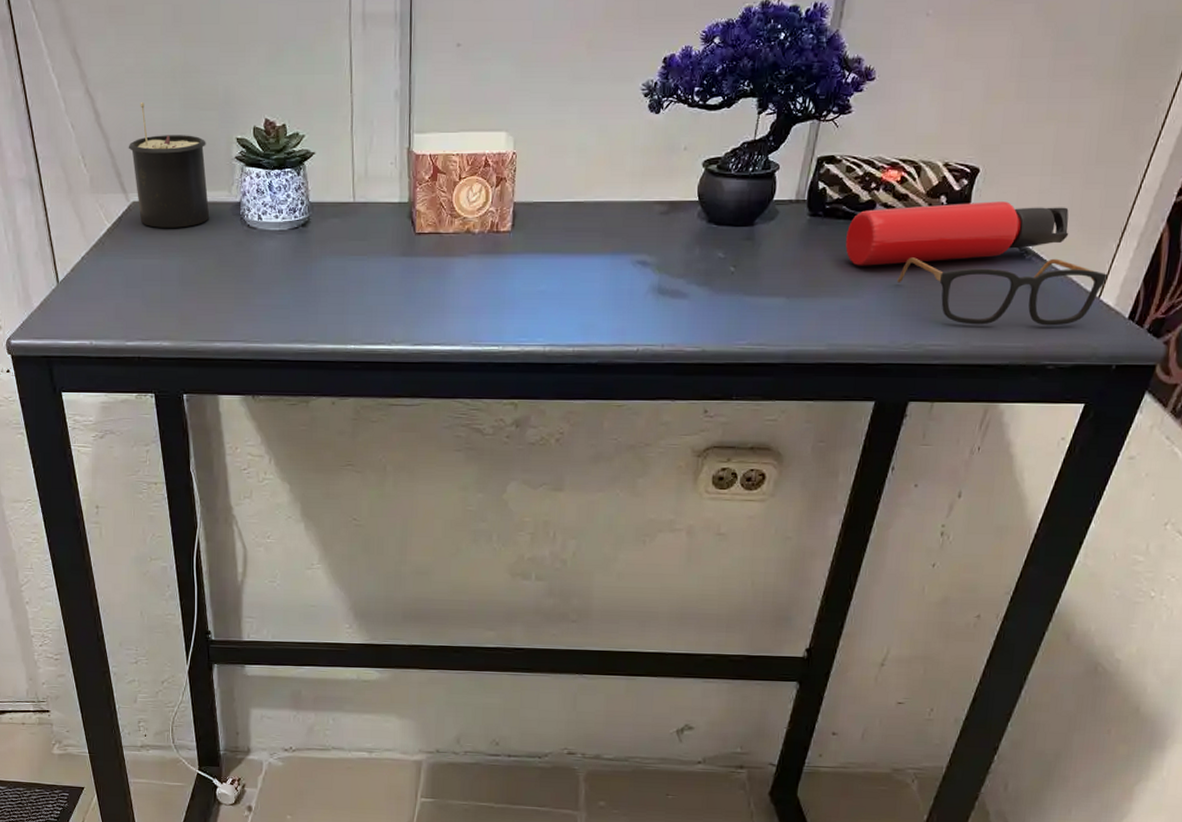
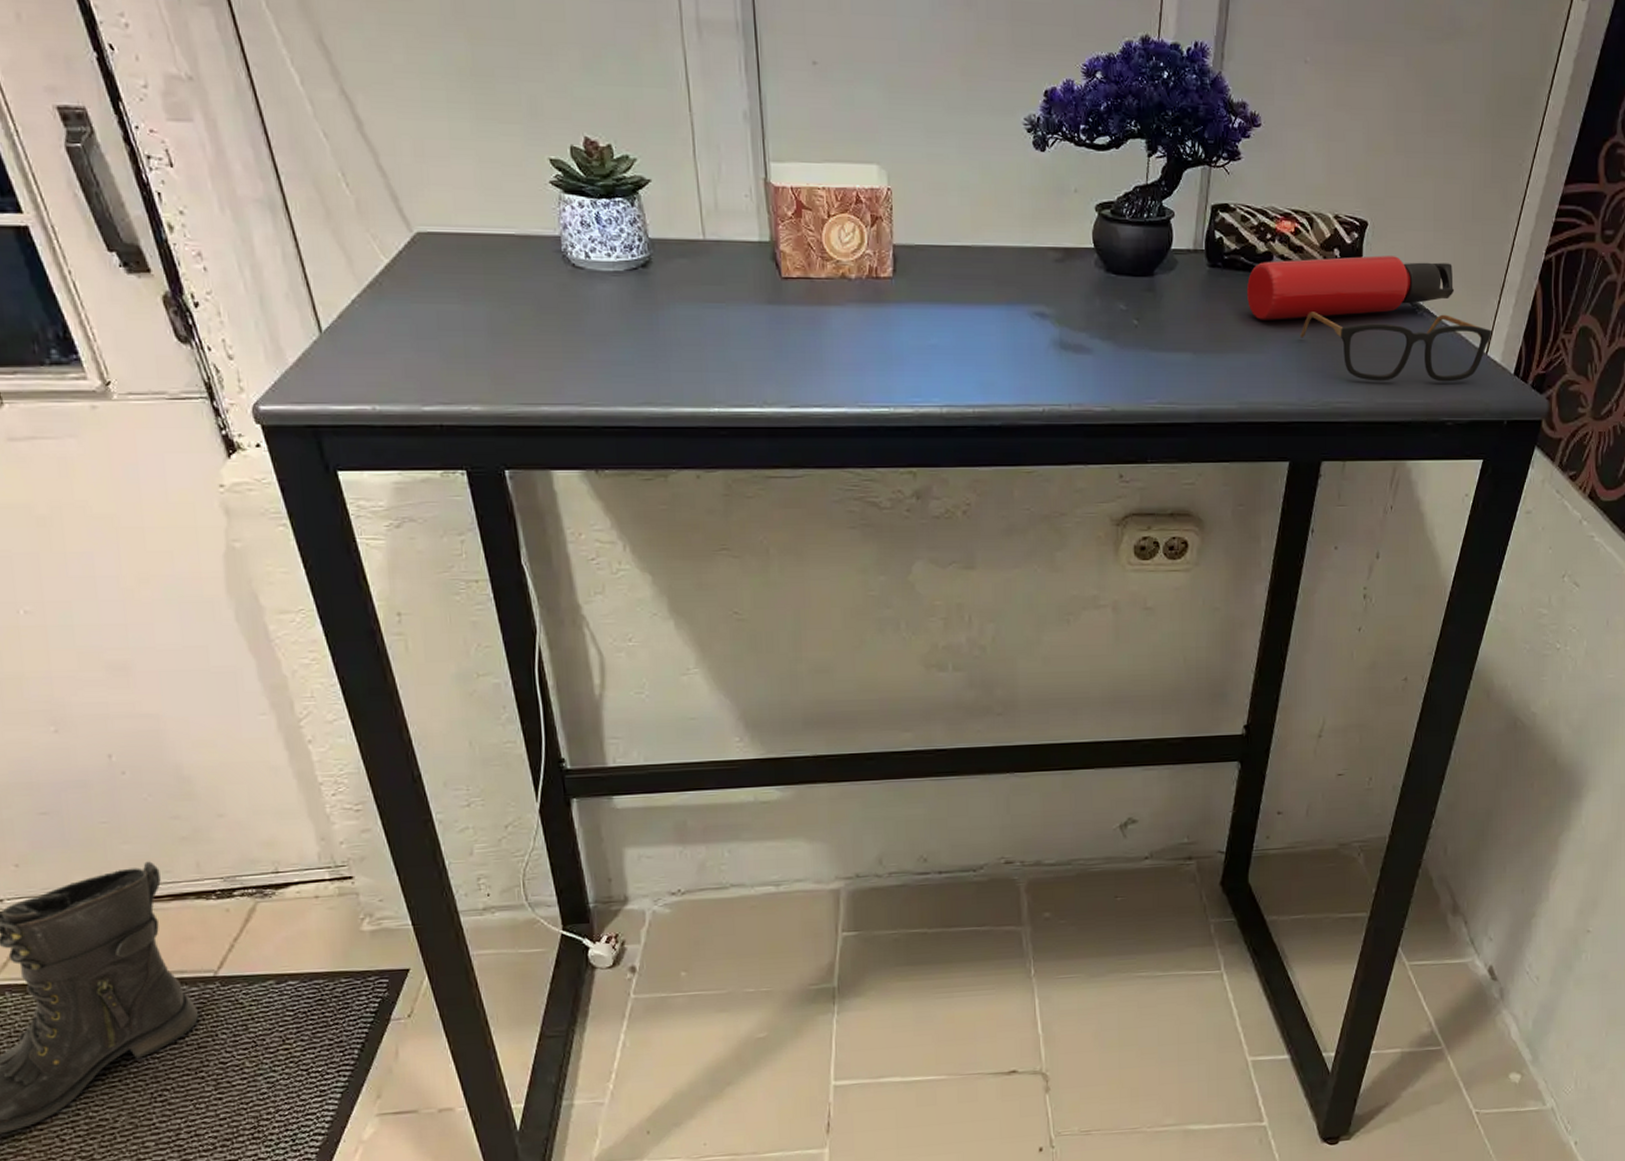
candle: present [128,103,210,228] -> none [405,110,522,266]

